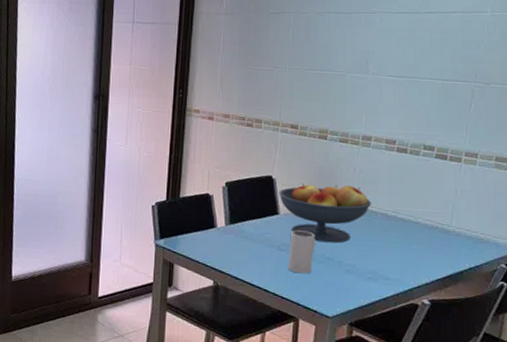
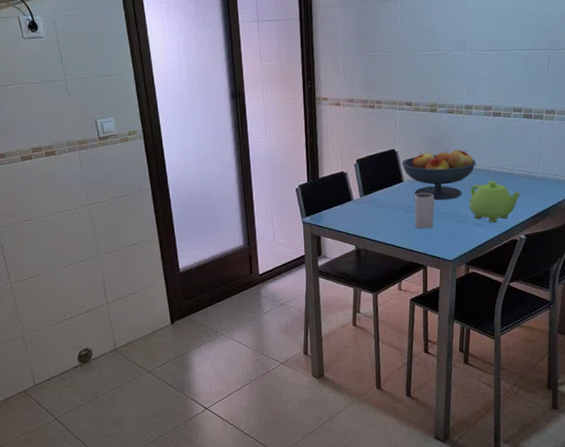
teapot: none [359,227,426,279] -> present [469,180,521,223]

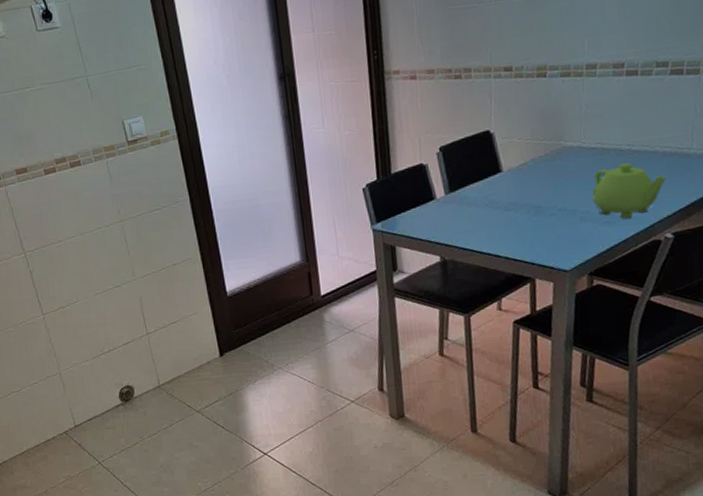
fruit bowl: present [401,149,476,201] -> none [499,124,602,194]
mug: present [414,192,435,229] -> none [517,184,545,232]

